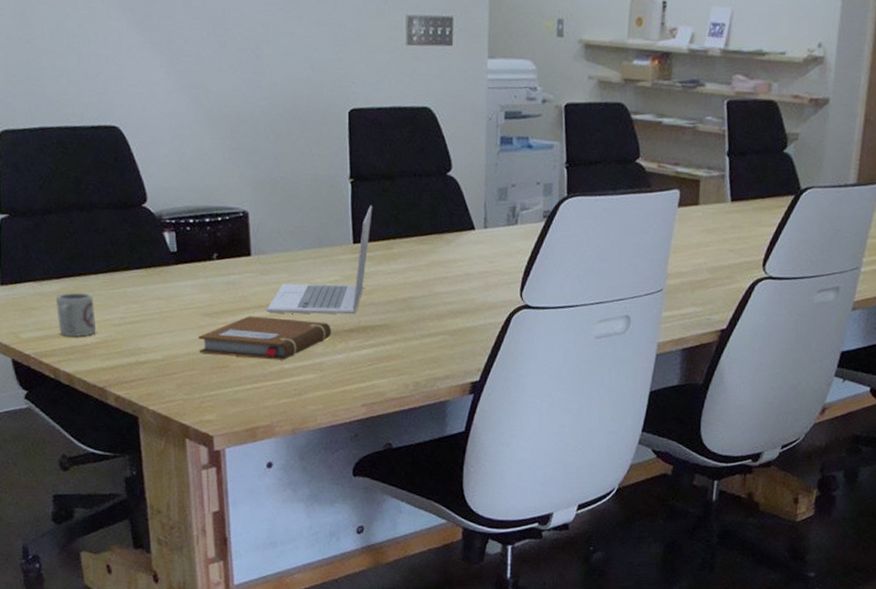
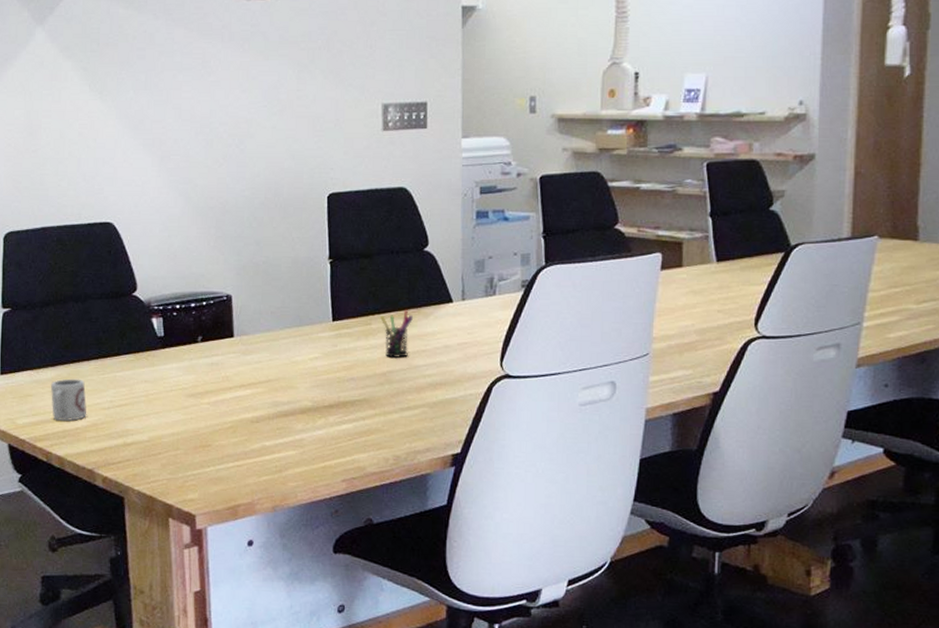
notebook: present [198,316,331,361] -> none [182,395,311,438]
laptop: present [266,205,373,315] -> none [248,283,352,392]
pen holder: none [402,234,435,285] -> present [380,309,413,359]

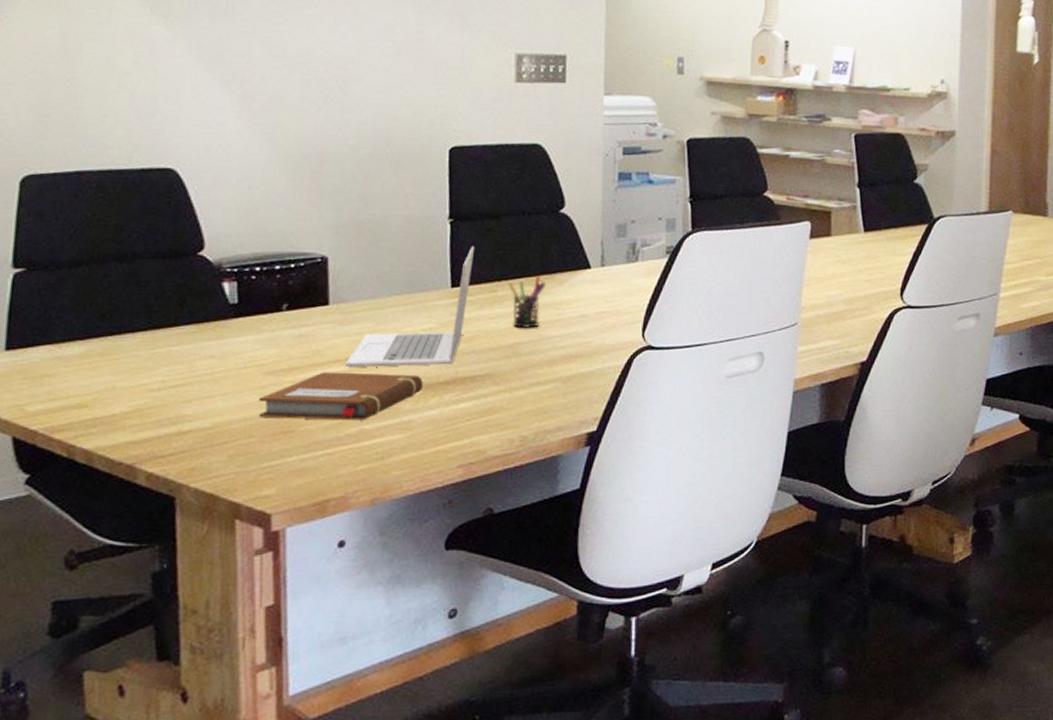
cup: present [50,378,87,421] -> none [77,354,129,406]
notebook: none [182,395,311,438] -> present [258,372,423,421]
laptop: none [248,283,352,392] -> present [344,246,475,367]

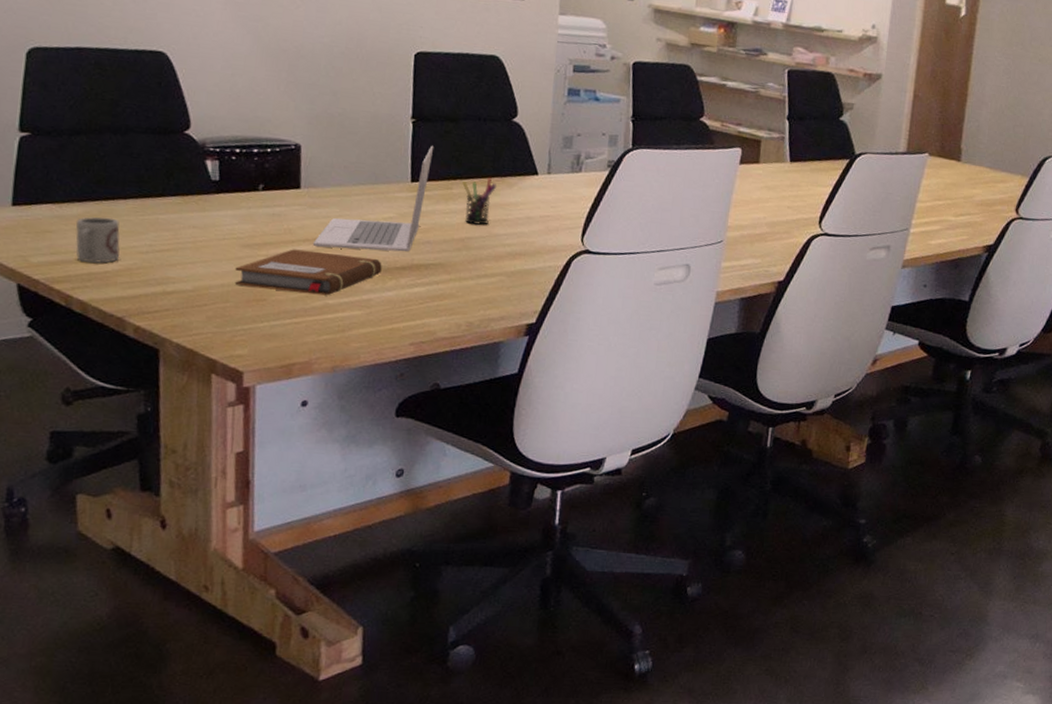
cup: none [77,354,129,406] -> present [75,217,120,263]

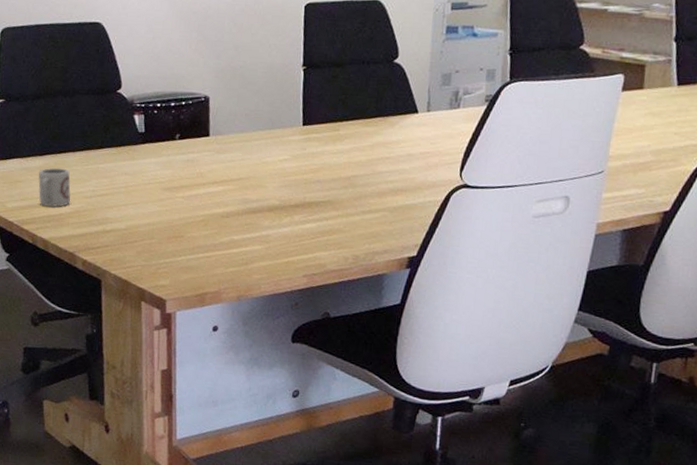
notebook: present [234,249,382,296] -> none [158,191,279,232]
laptop: present [312,145,434,252] -> none [220,90,323,191]
pen holder: present [462,177,496,226] -> none [348,117,379,164]

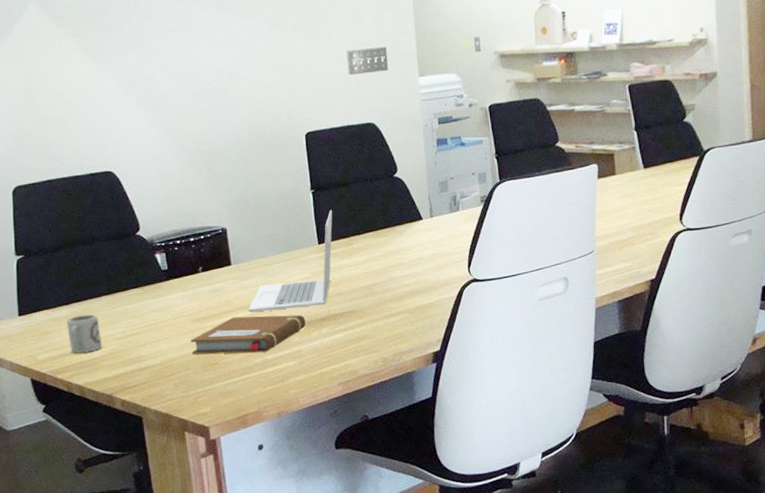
notebook: none [158,191,279,232] -> present [190,314,306,355]
laptop: none [220,90,323,191] -> present [247,210,333,312]

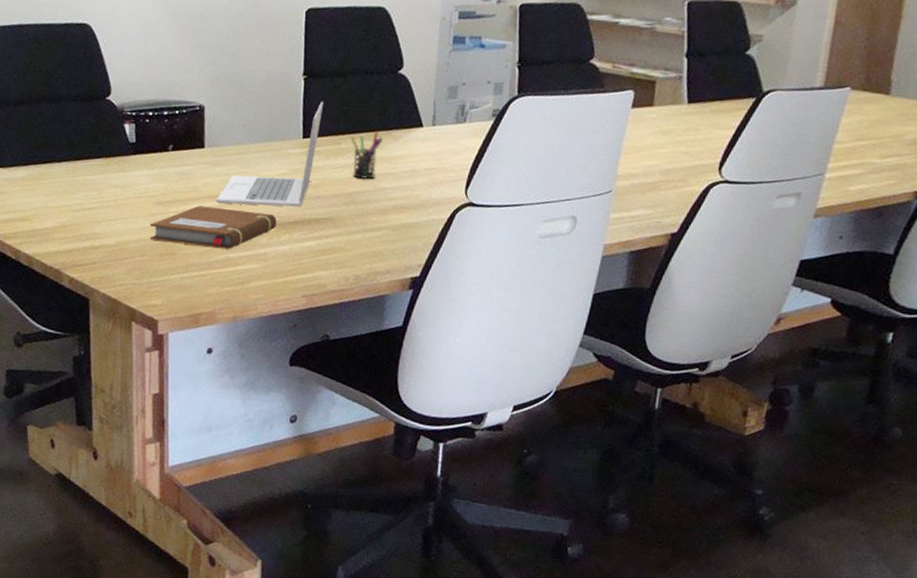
cup: present [66,314,103,353] -> none [21,179,57,221]
pen holder: none [360,229,389,273] -> present [350,131,383,180]

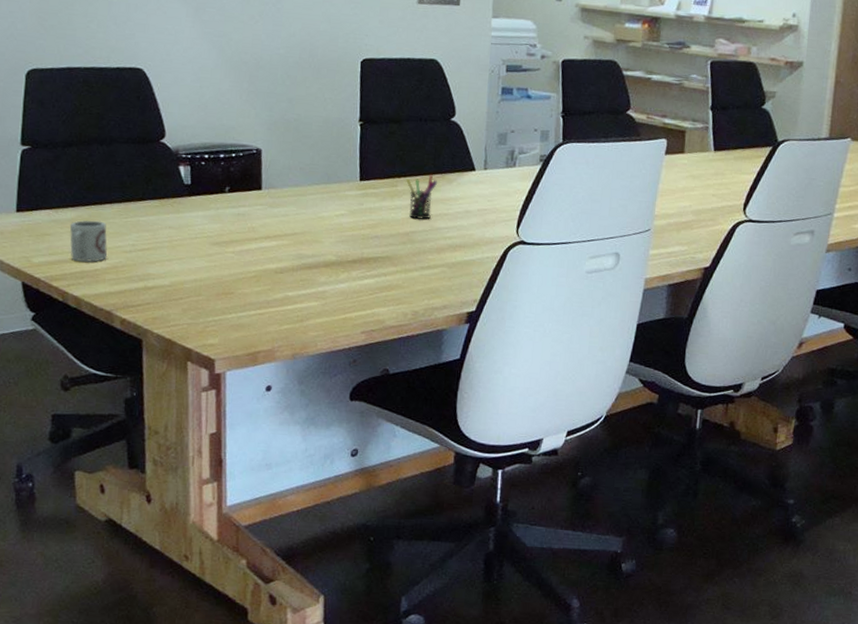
cup: none [21,179,57,221] -> present [69,220,108,262]
notebook: present [149,205,277,250] -> none [206,245,335,289]
laptop: present [215,101,324,207] -> none [273,146,380,246]

